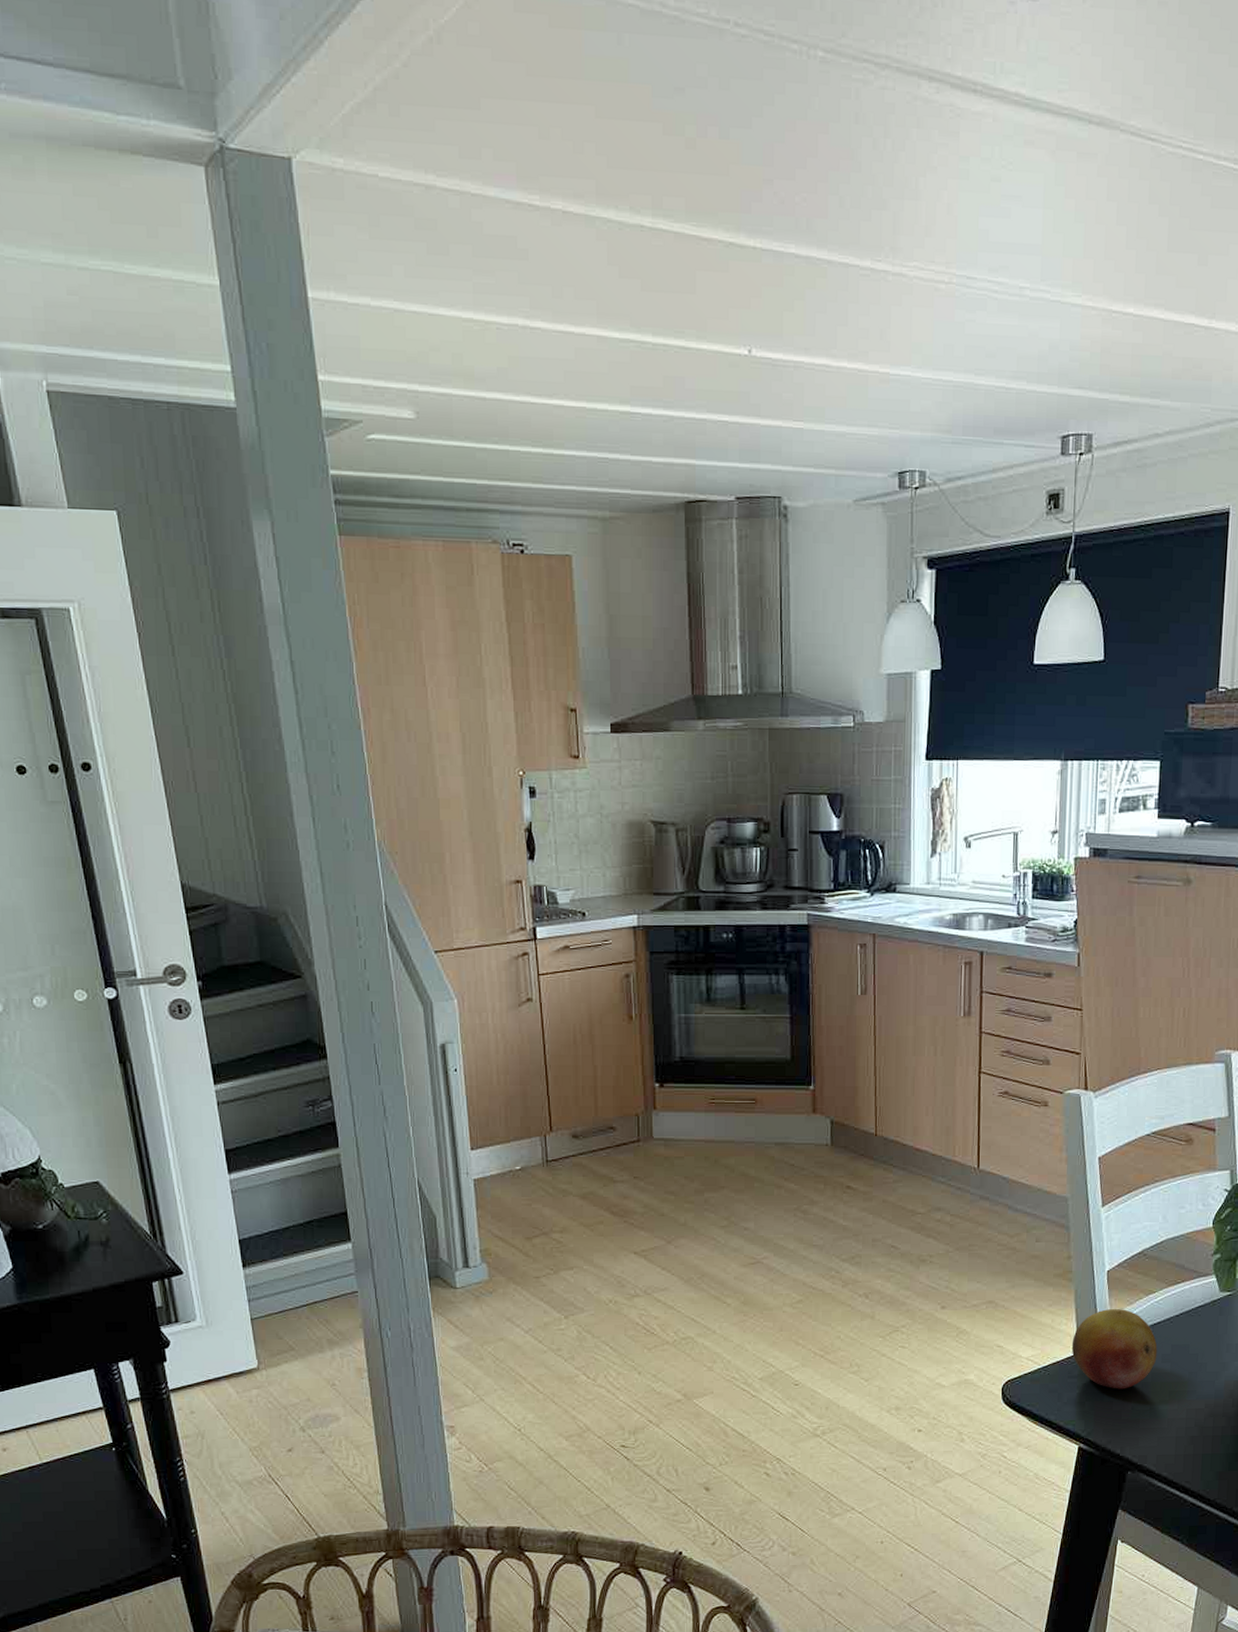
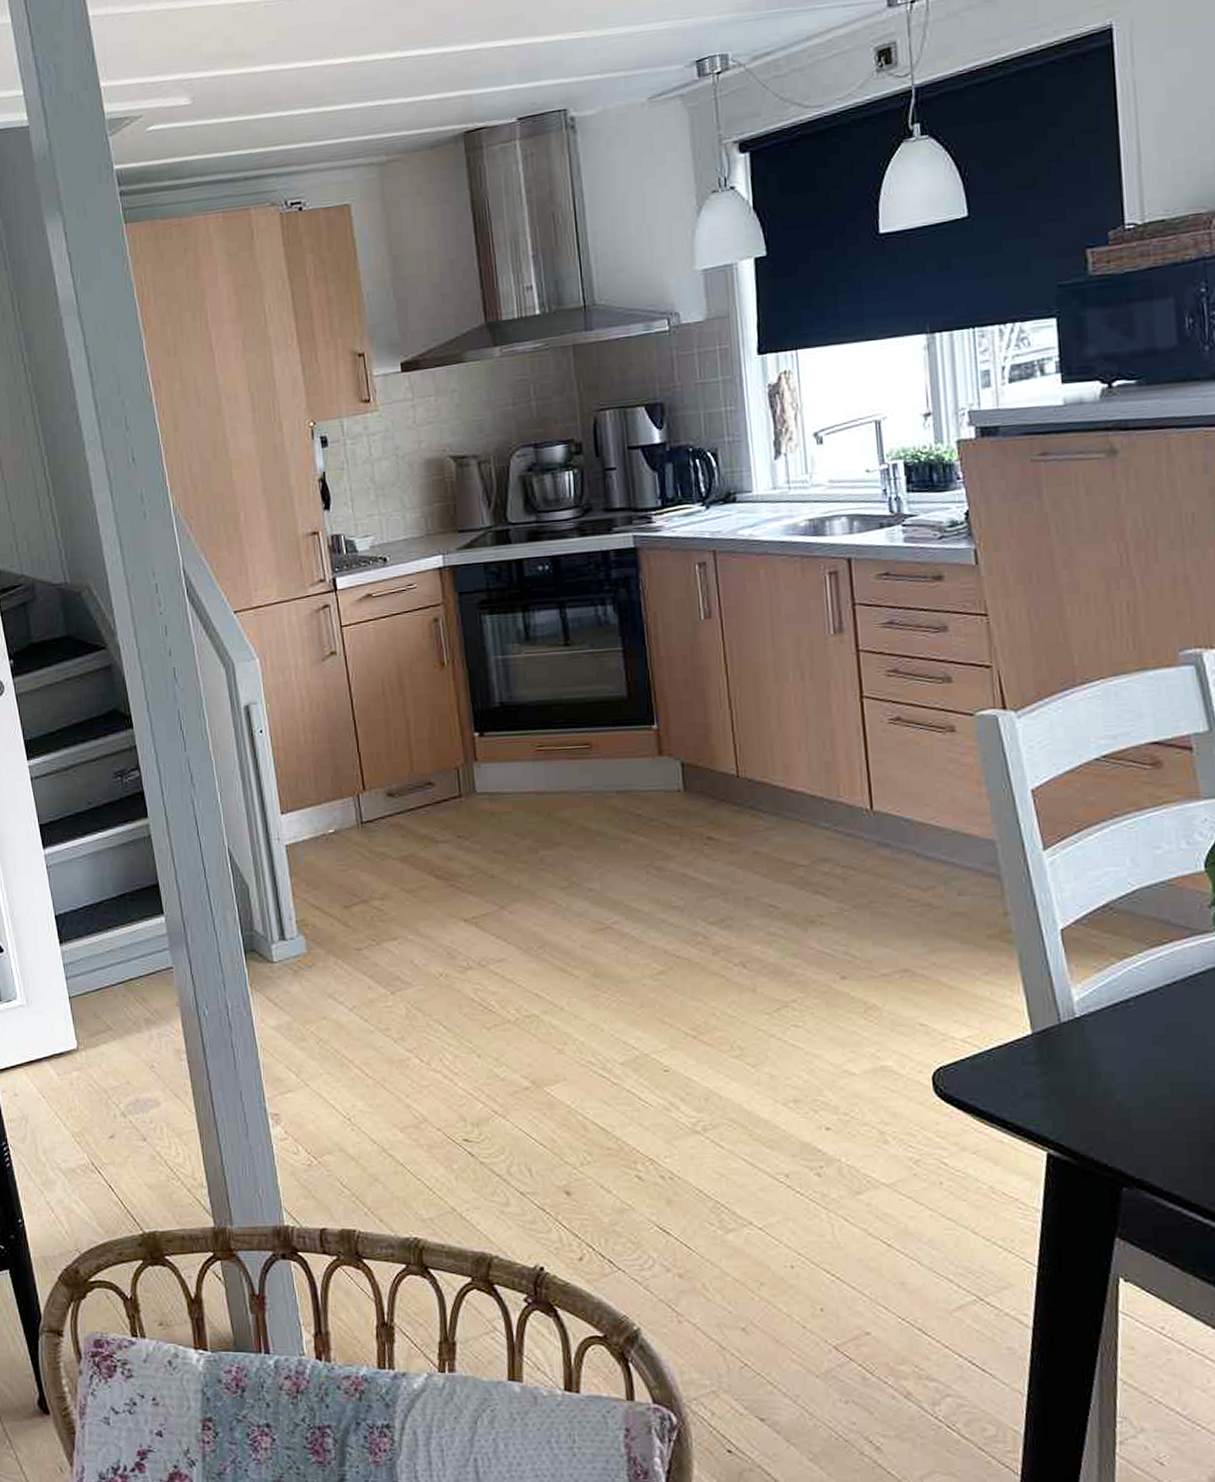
fruit: present [1071,1309,1157,1389] -> none [1022,977,1146,1080]

